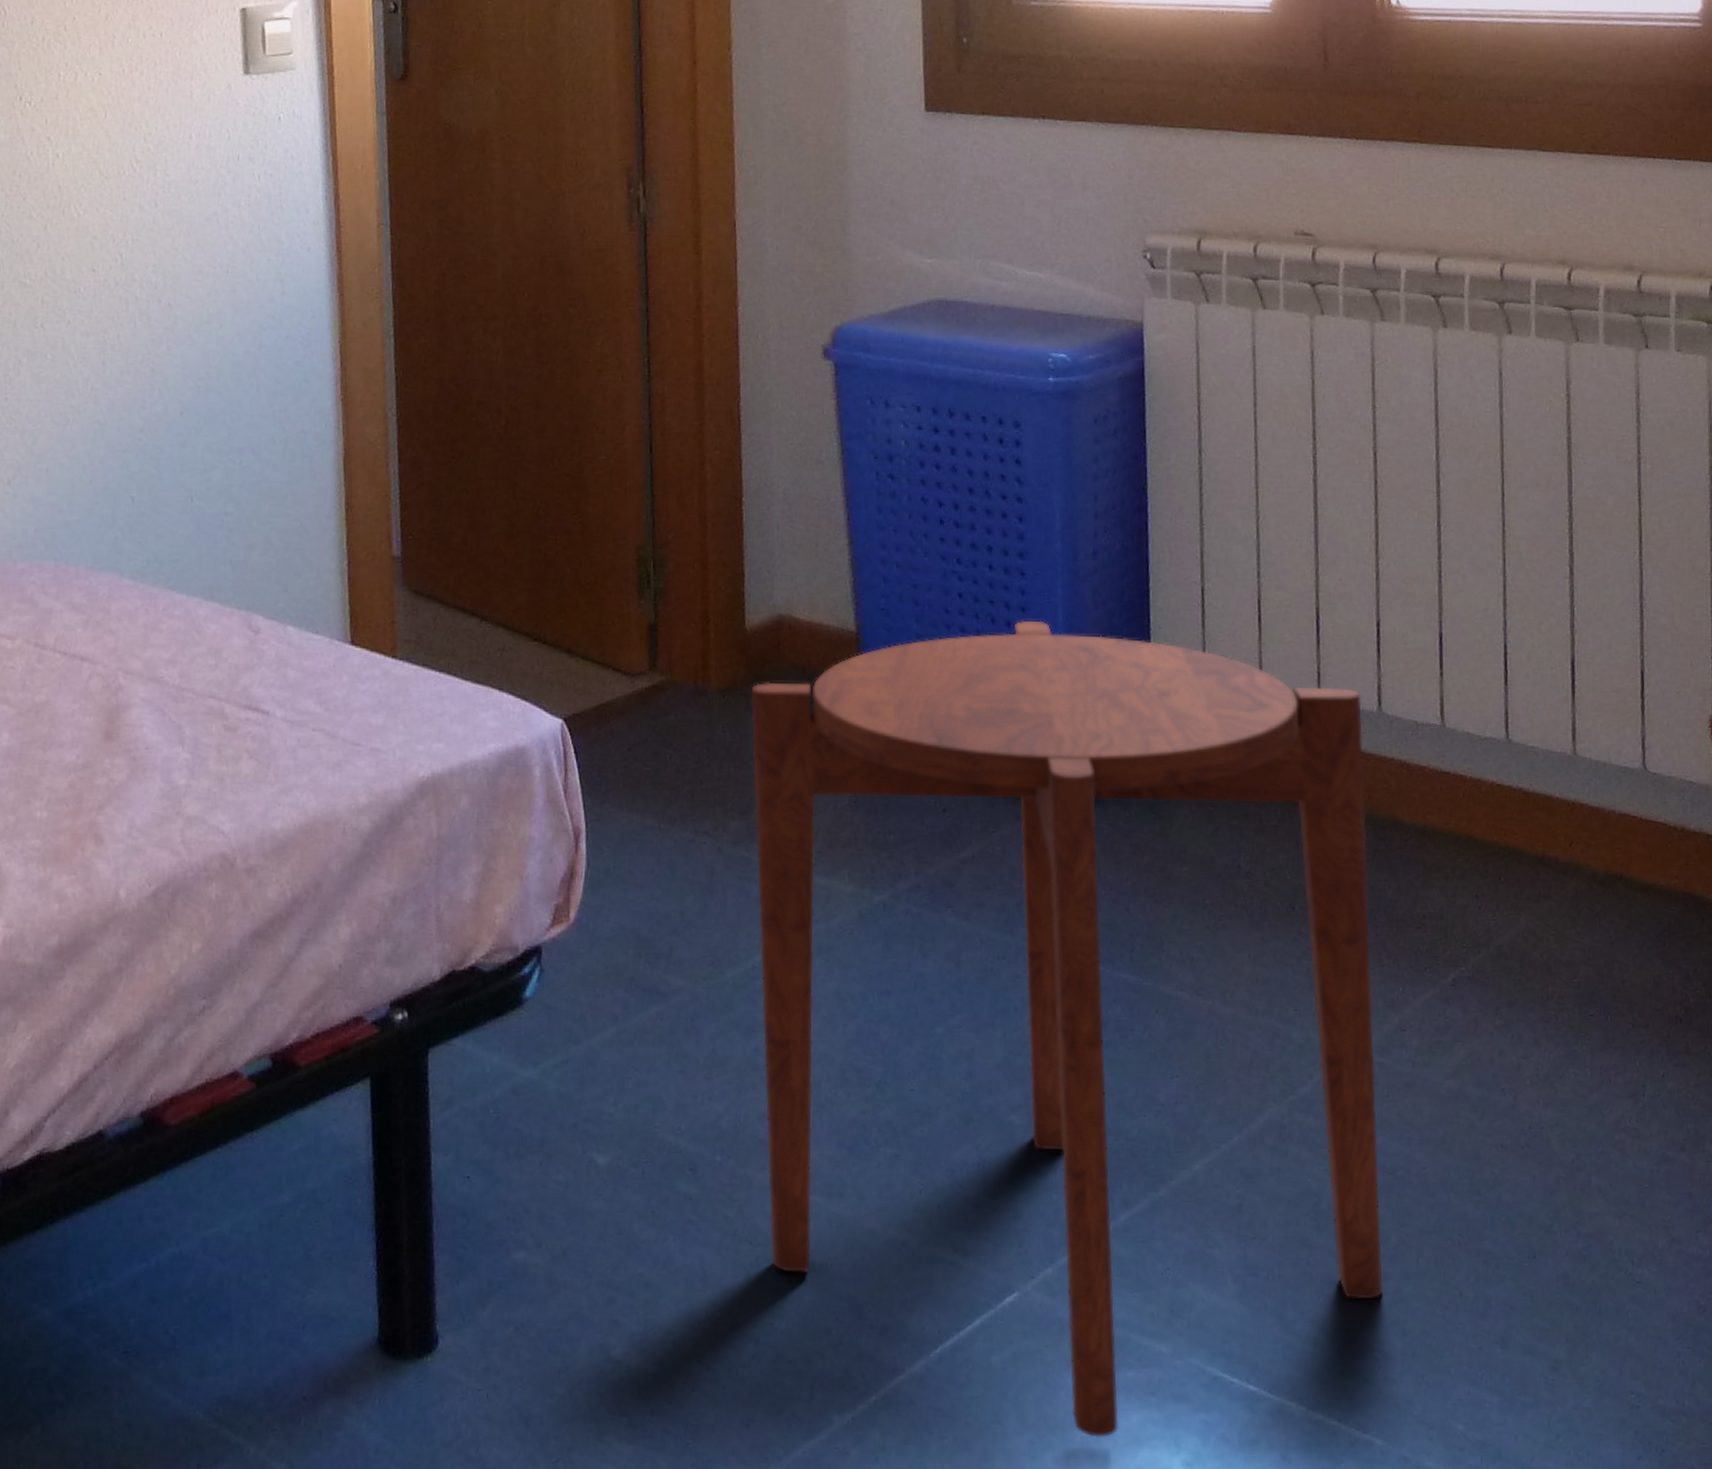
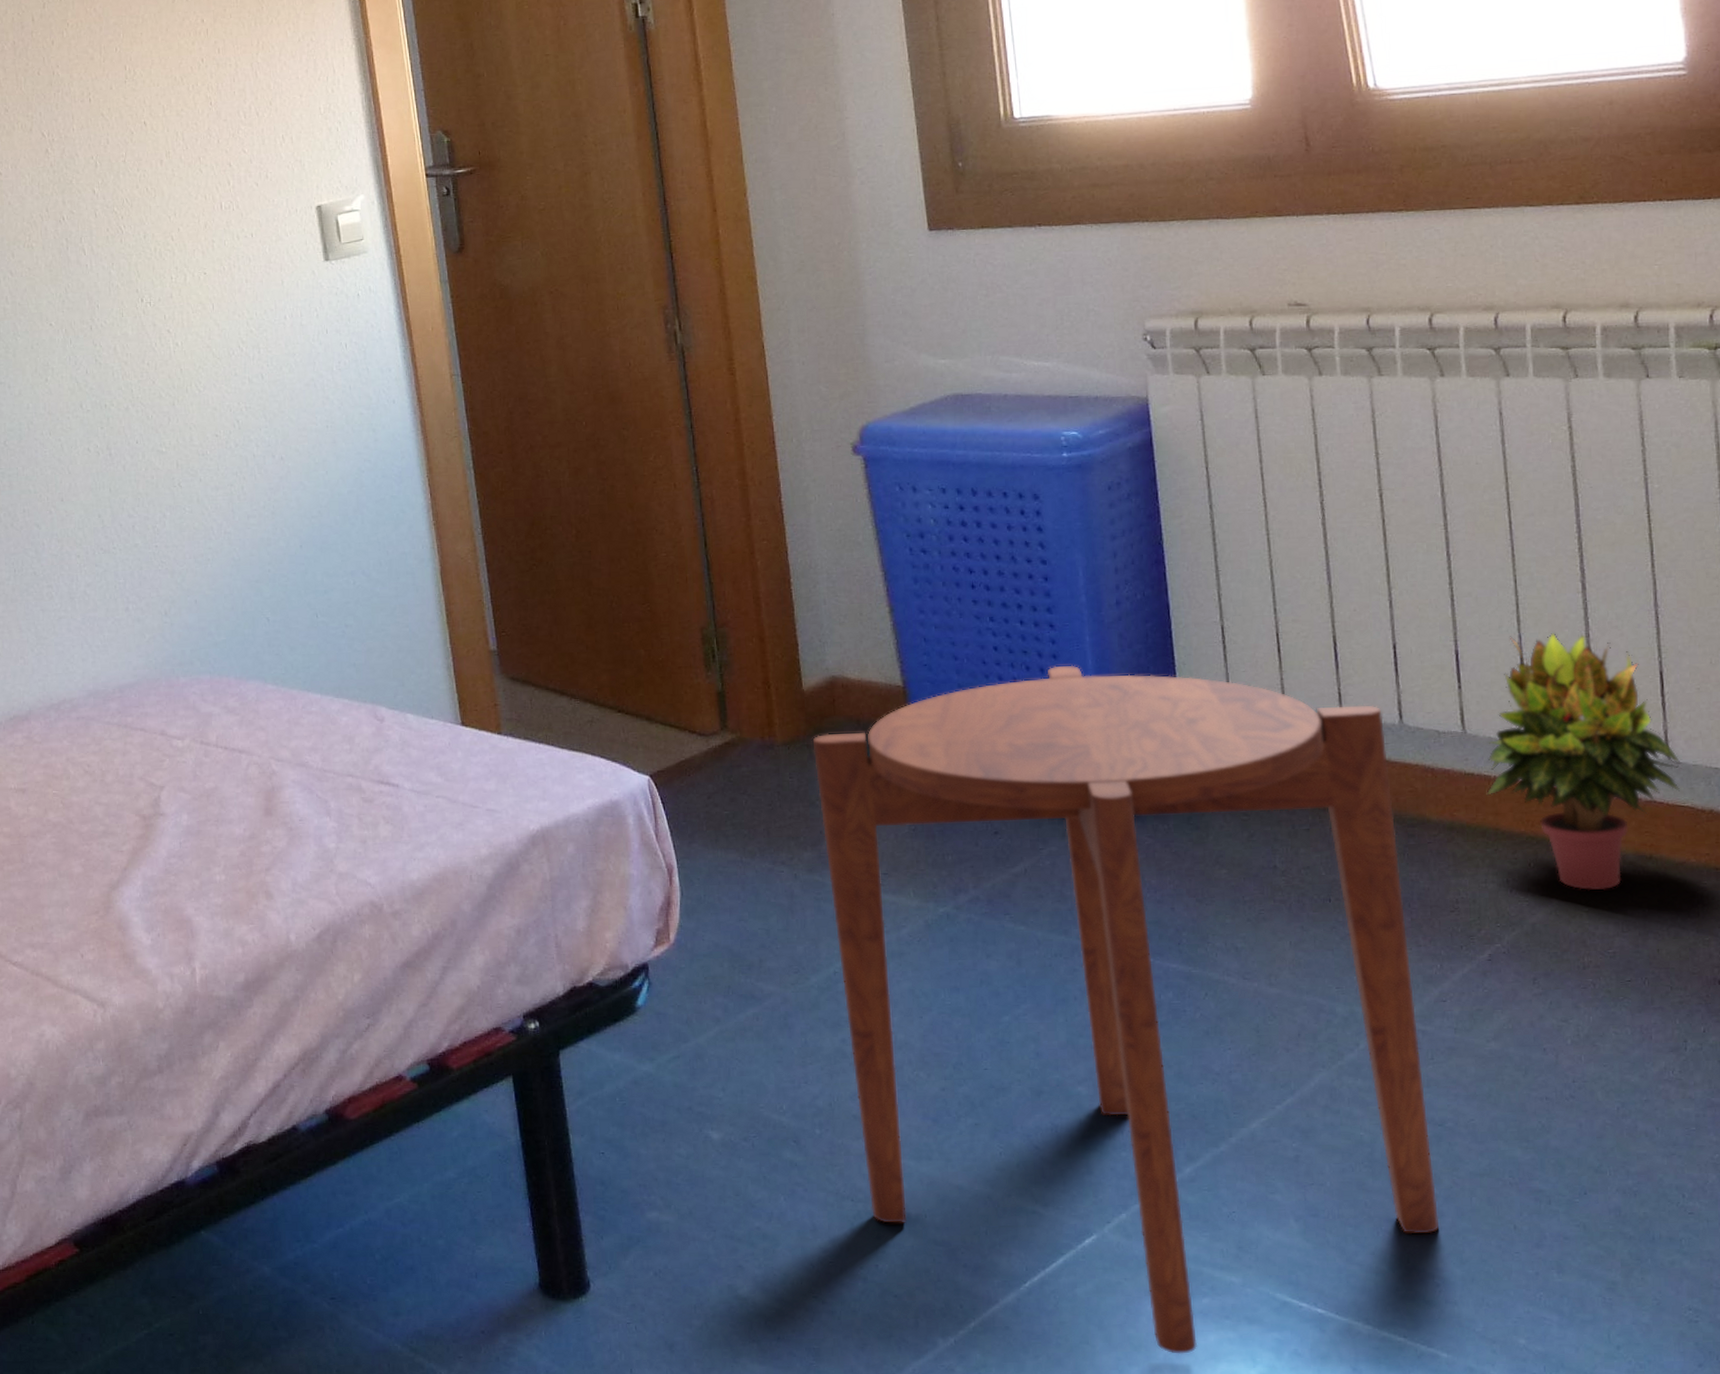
potted plant: none [1461,620,1655,912] -> present [1486,633,1680,891]

